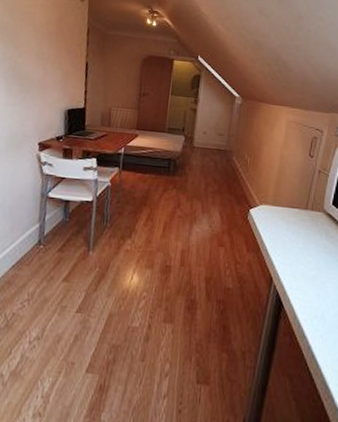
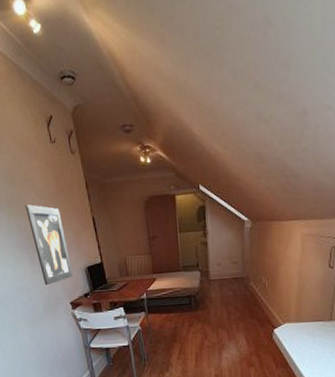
wall art: none [15,35,54,120] -> present [25,204,73,286]

